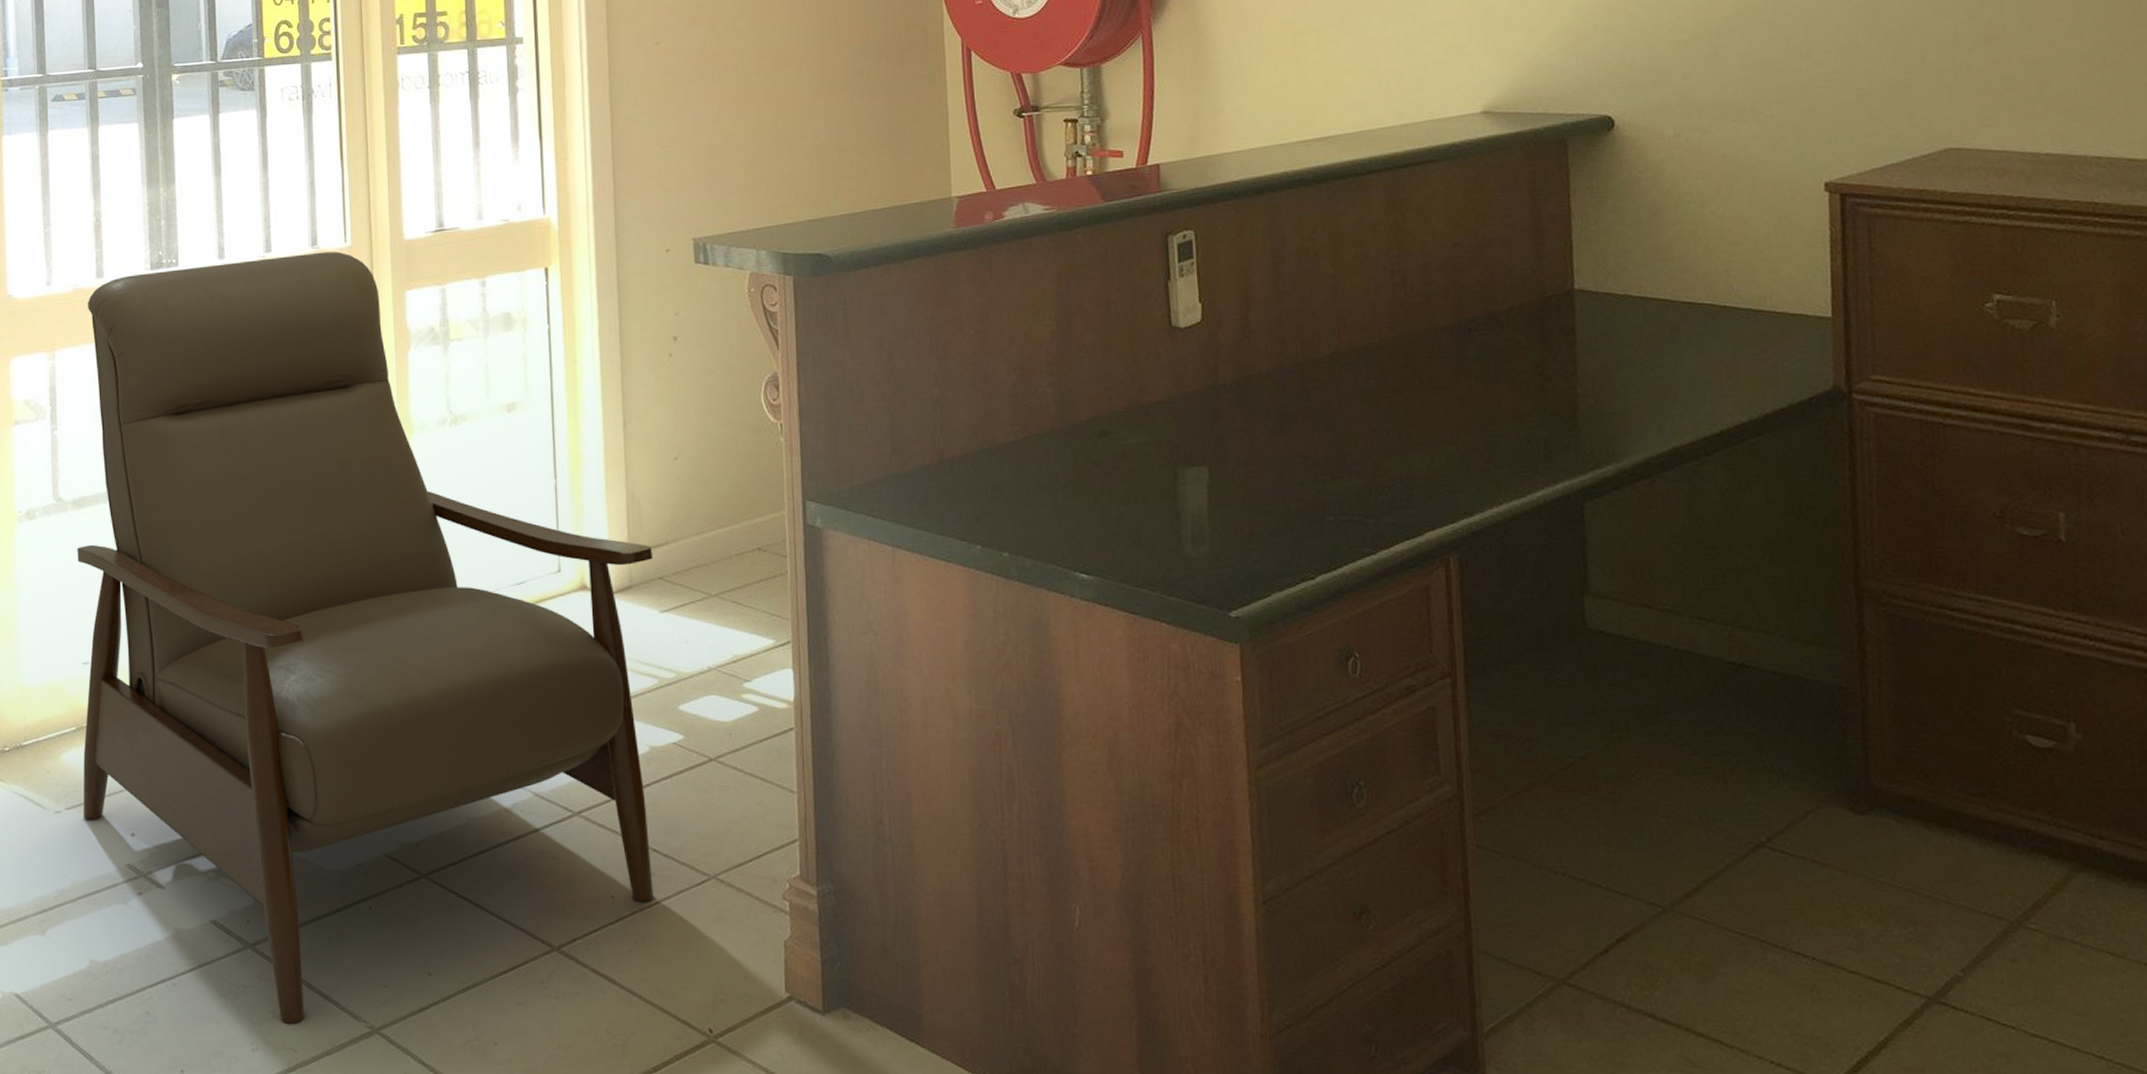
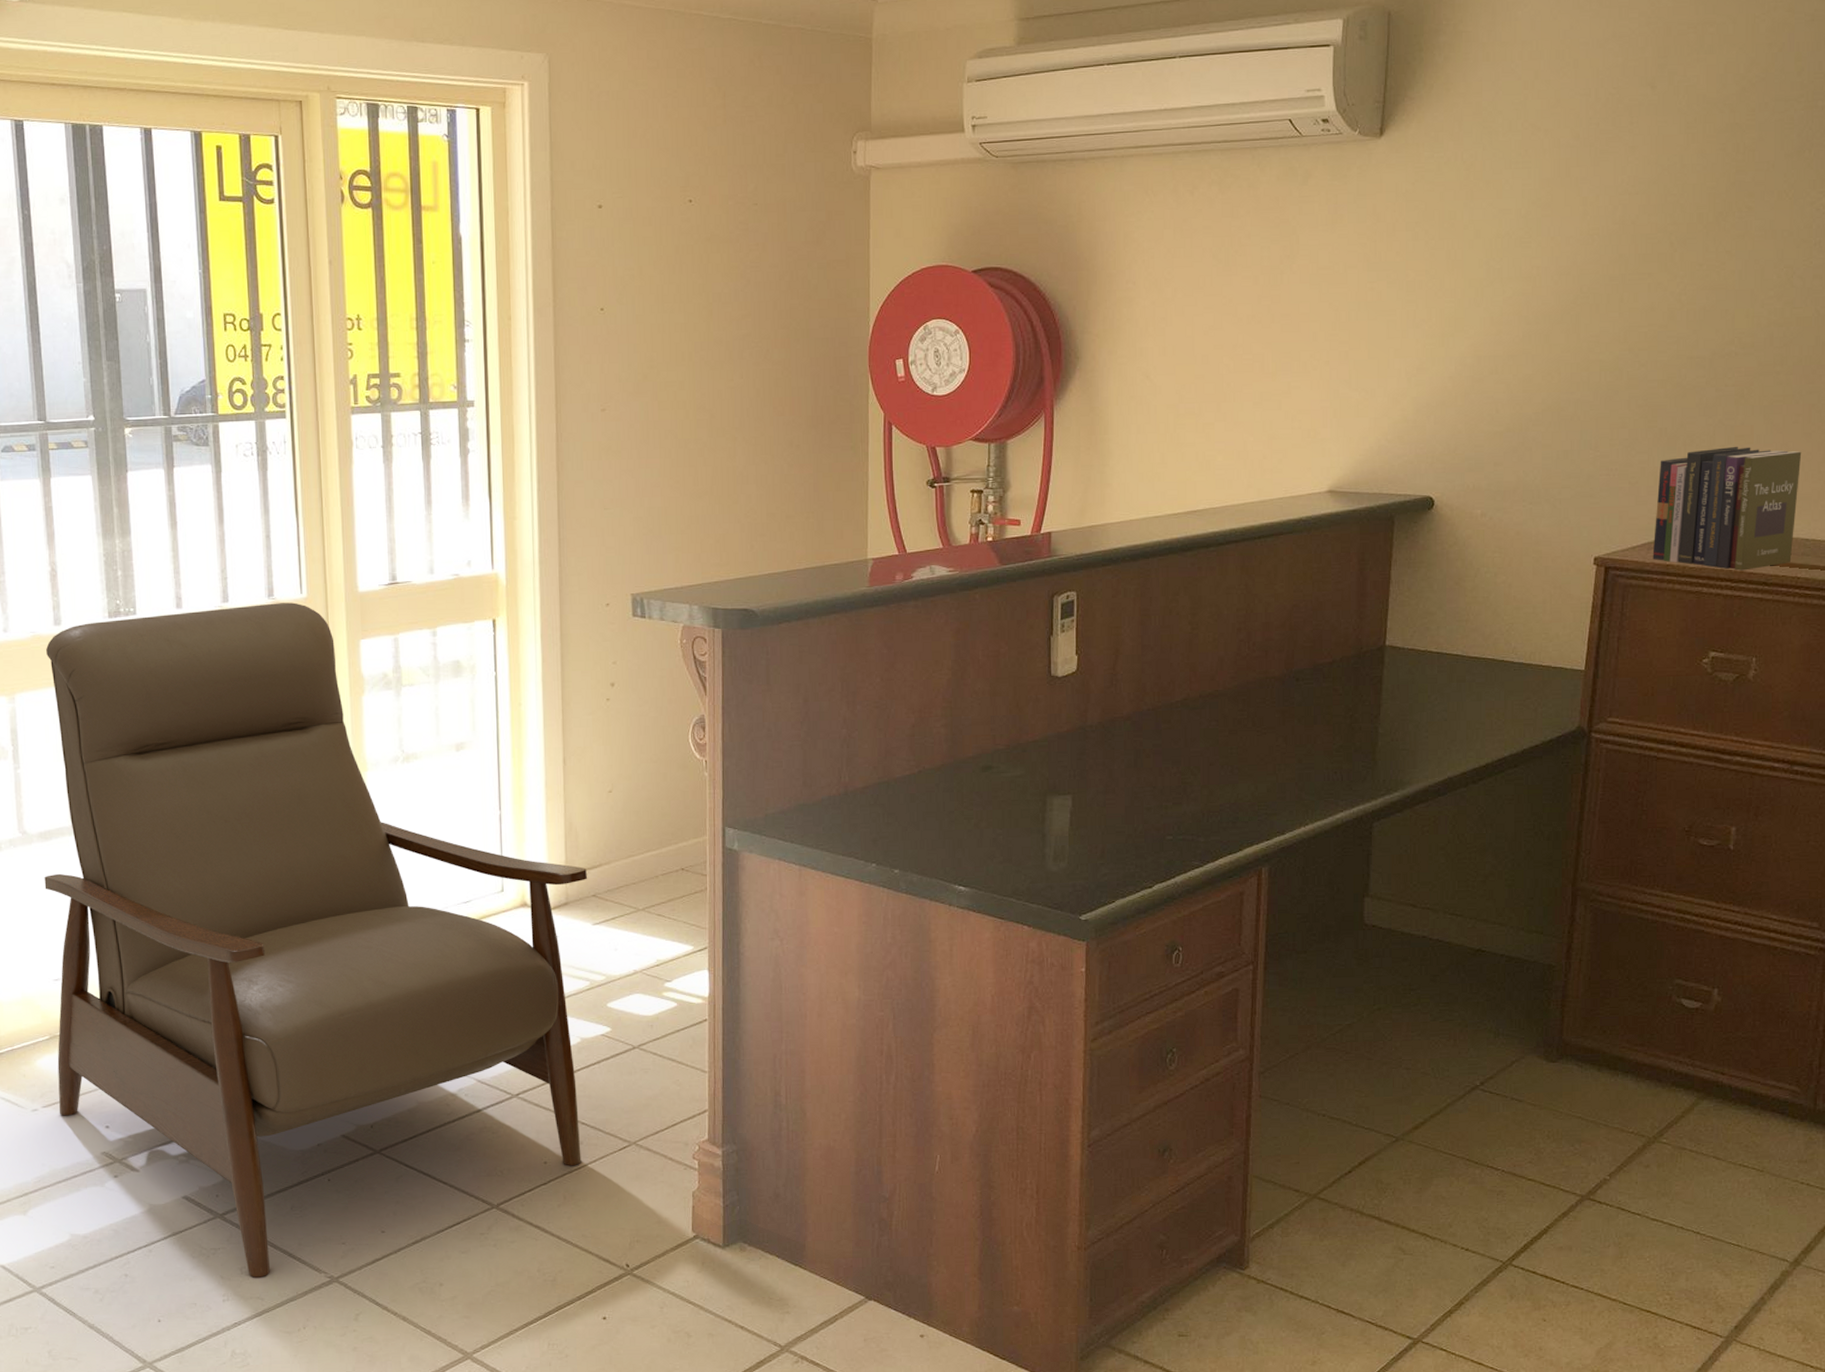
books: none [1891,49,2083,196] -> present [1652,446,1802,571]

